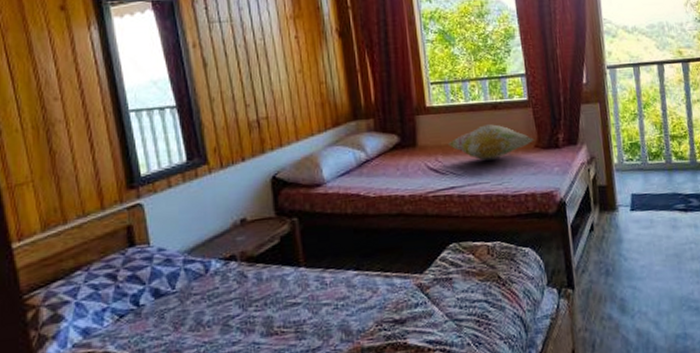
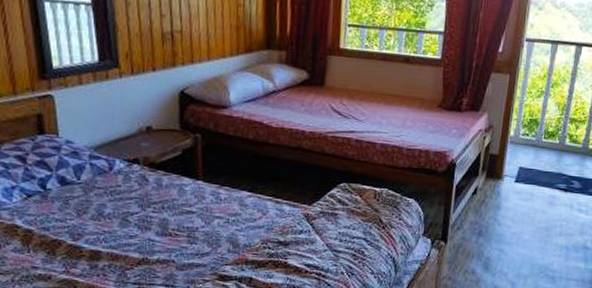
decorative pillow: present [447,124,535,161] -> none [354,76,440,112]

